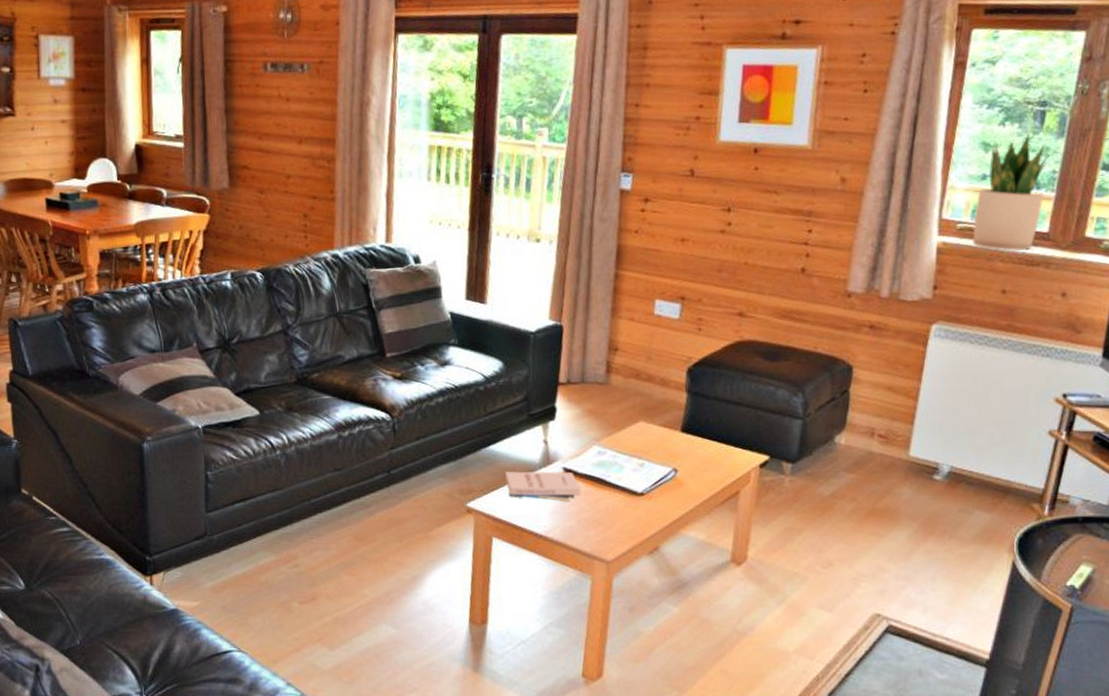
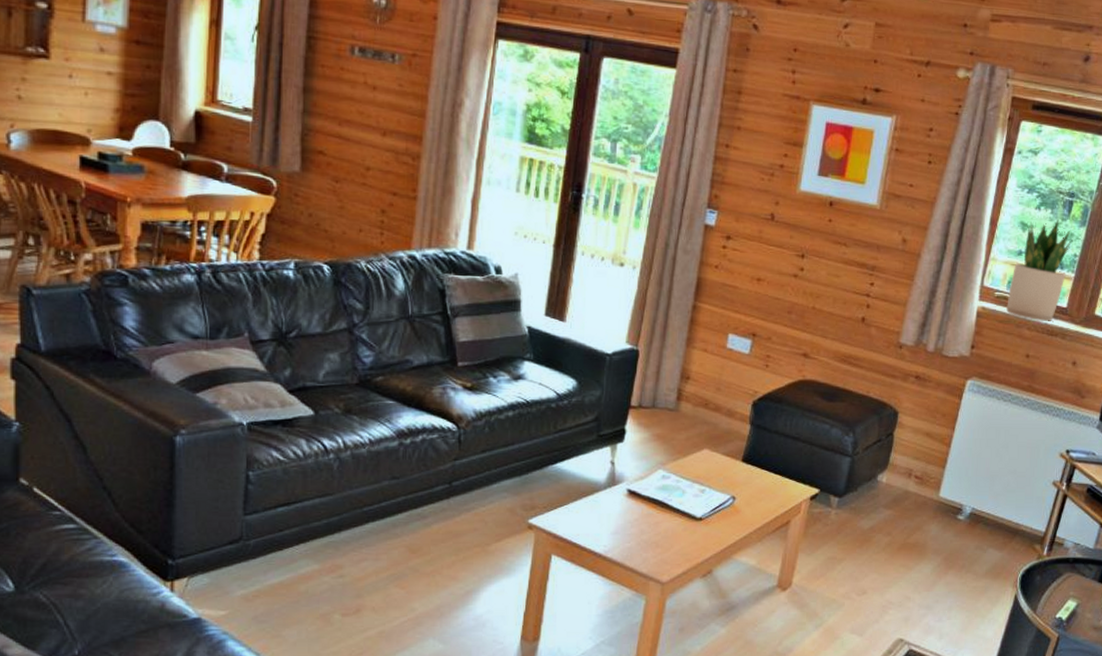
books: present [504,471,581,503] -> none [569,490,643,523]

